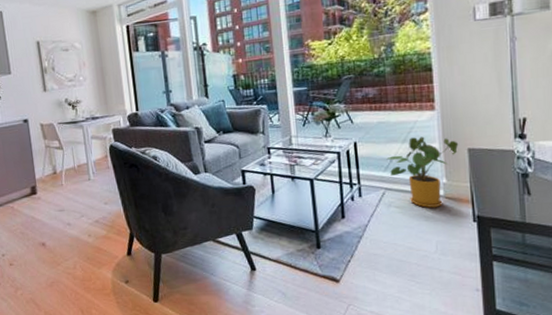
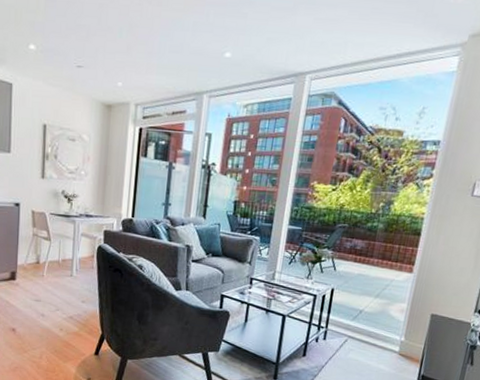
house plant: present [386,136,459,208] -> none [356,294,425,361]

